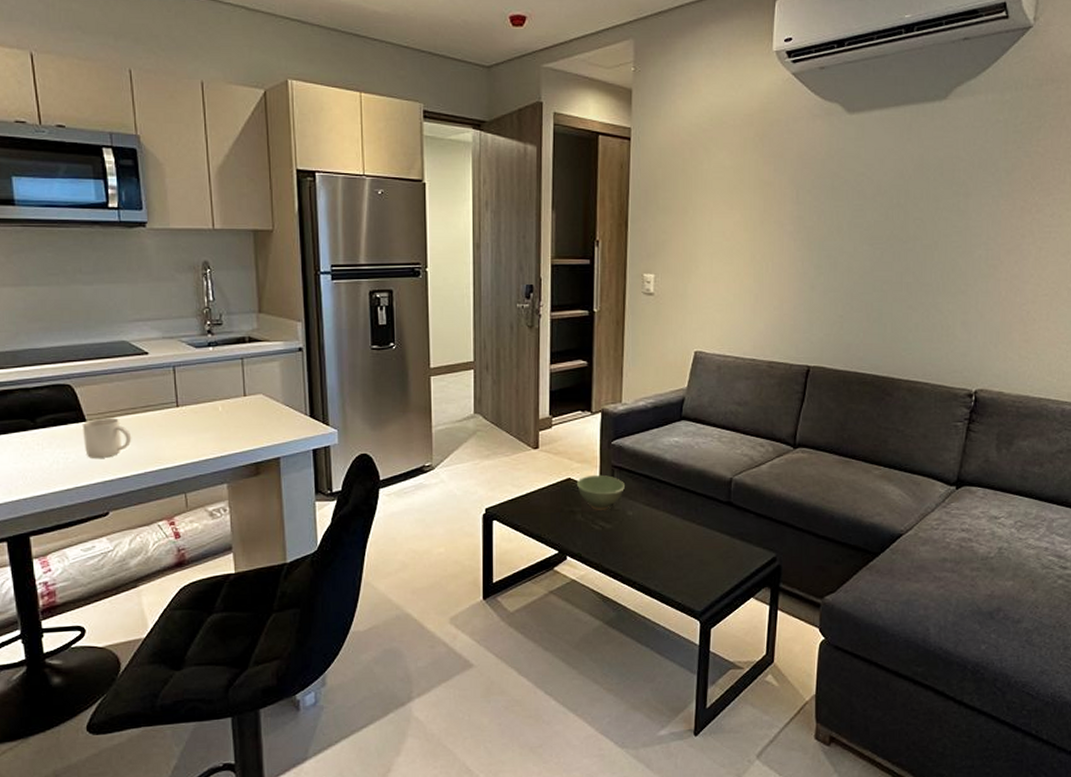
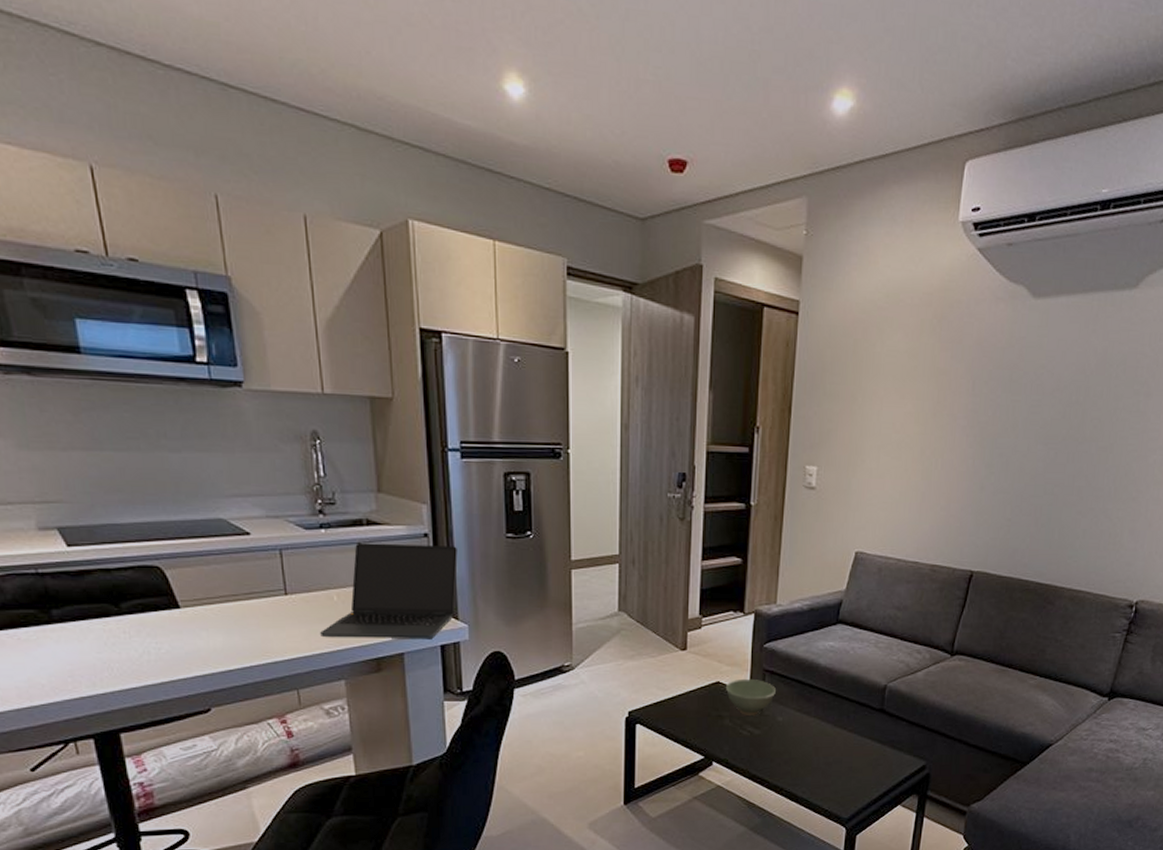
mug: present [81,418,132,458] -> none [175,605,235,649]
laptop: none [206,358,328,445] -> present [320,542,458,638]

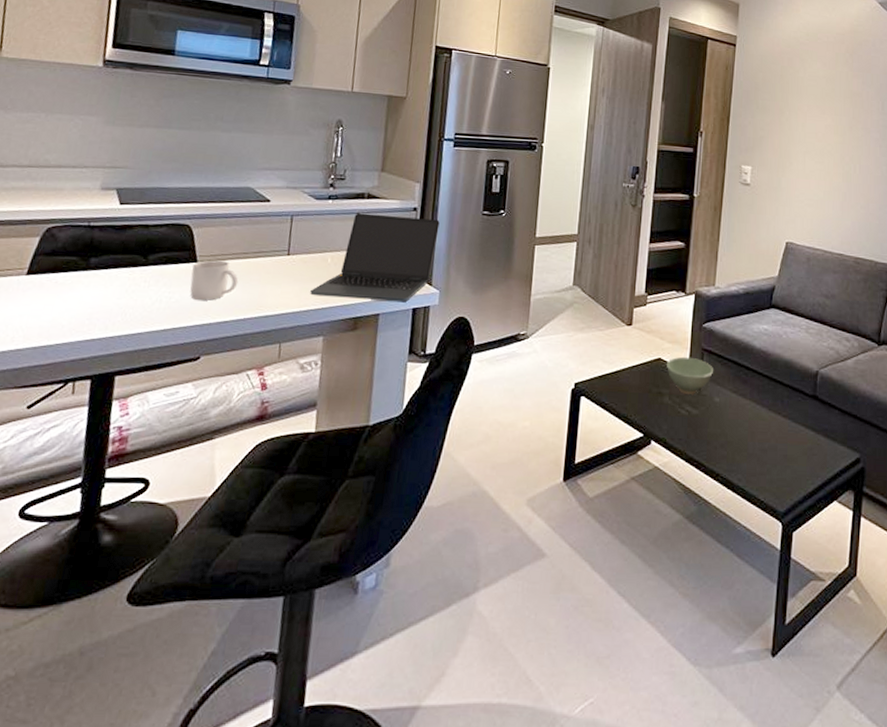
mug: none [175,605,235,649] -> present [190,260,239,301]

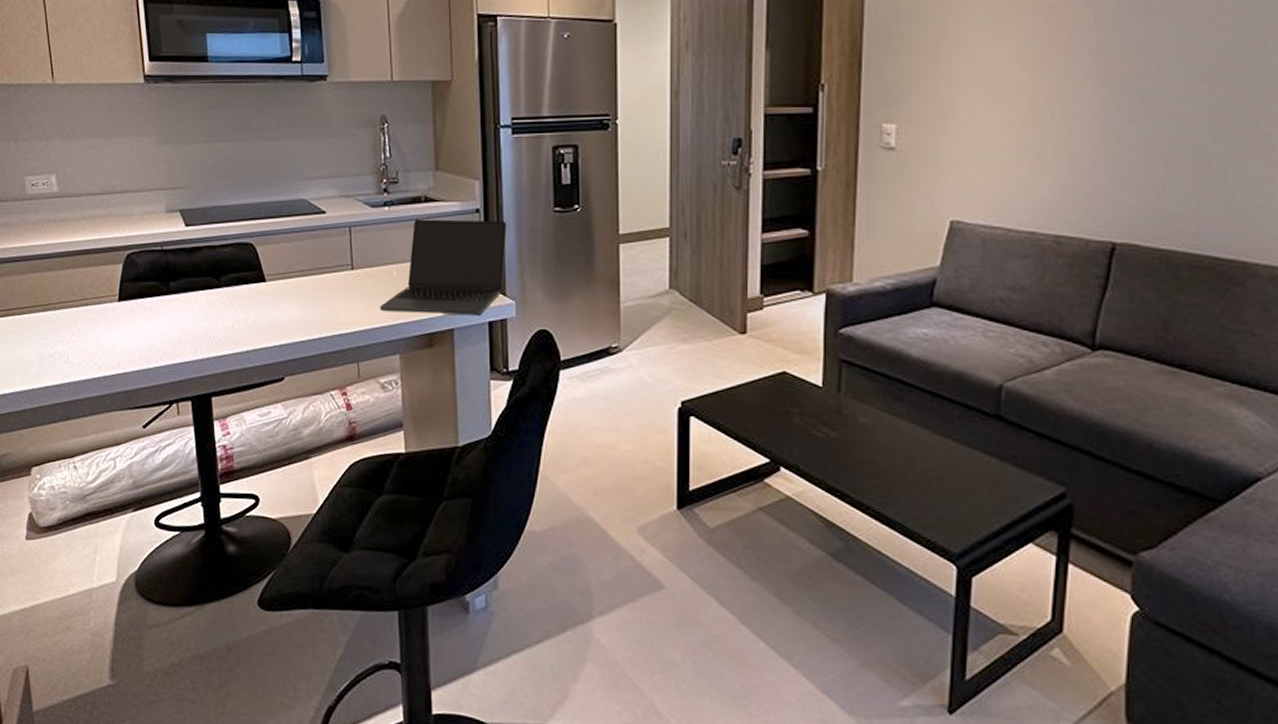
mug: present [190,260,239,301] -> none [262,278,308,321]
bowl: present [666,356,713,394] -> none [793,369,855,414]

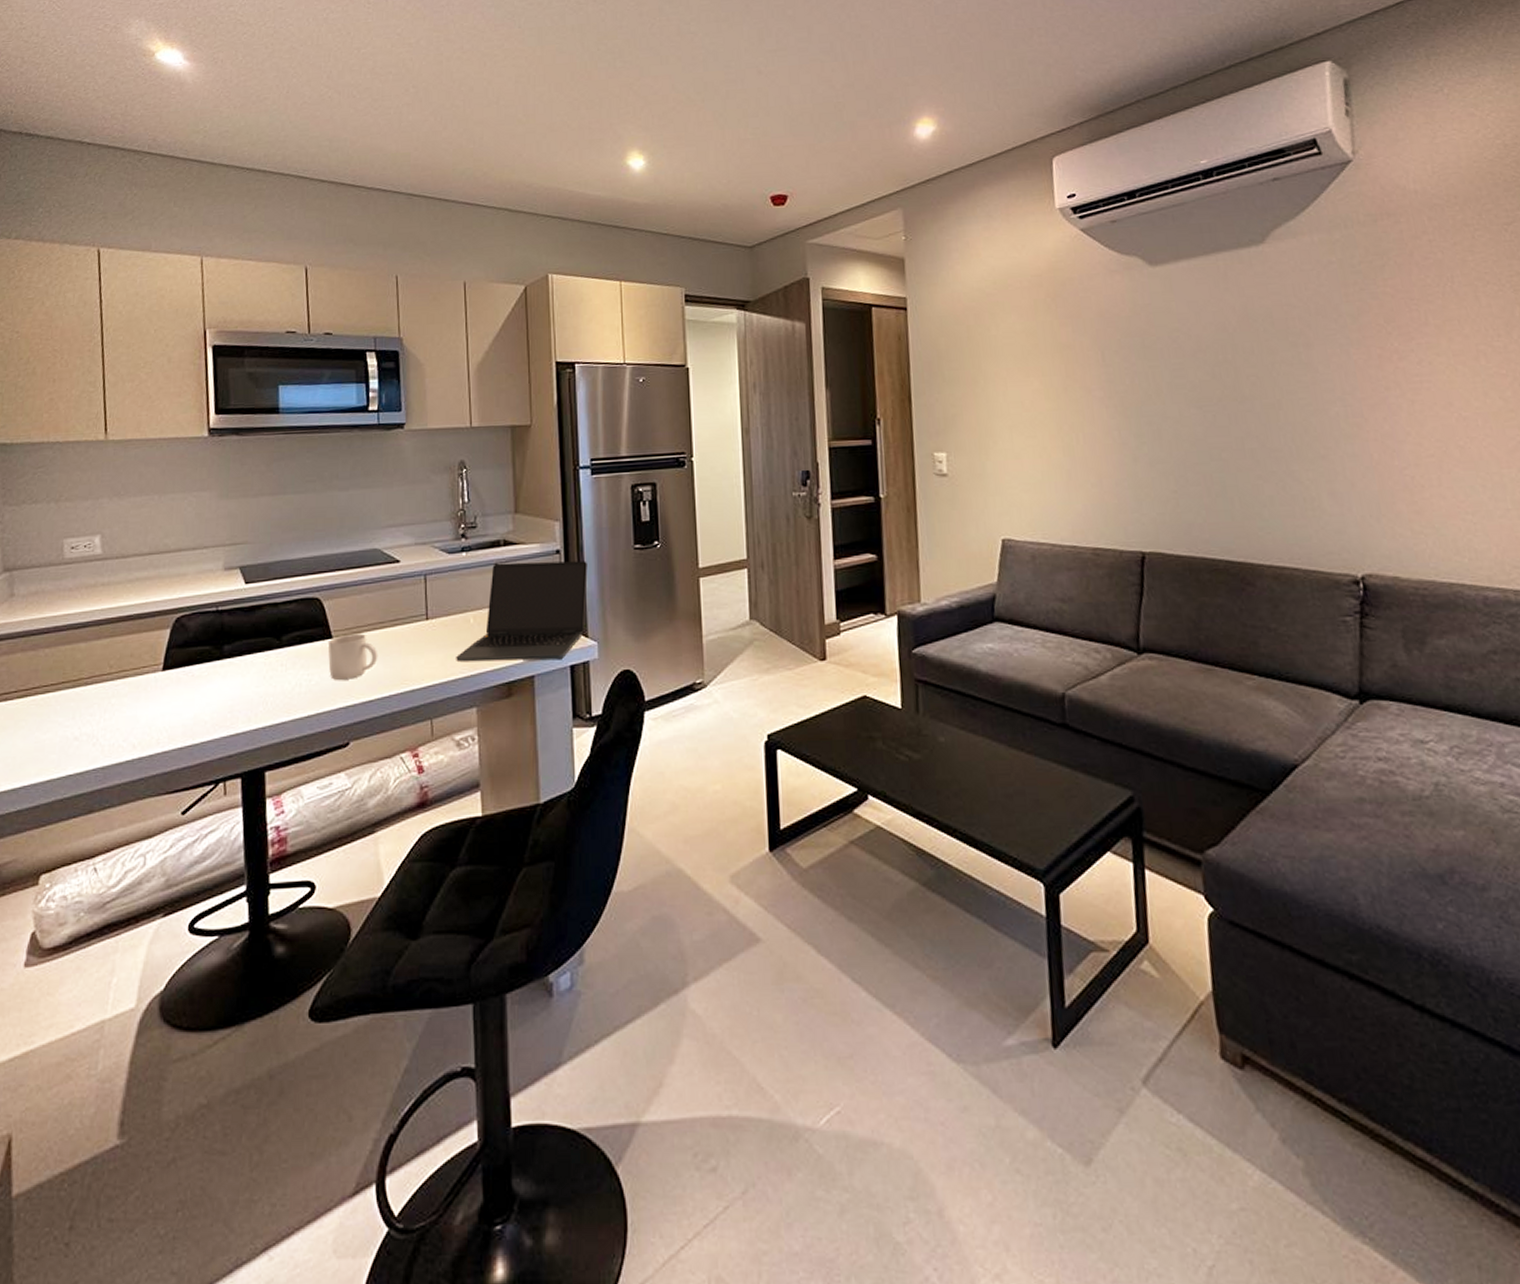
mug: none [262,278,308,321] -> present [327,633,378,680]

